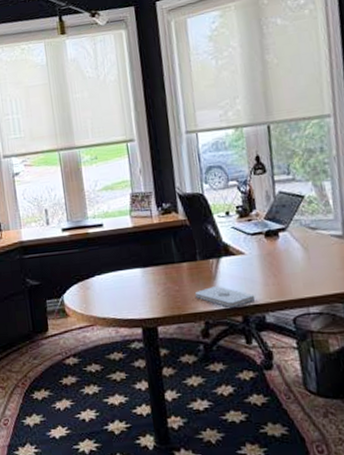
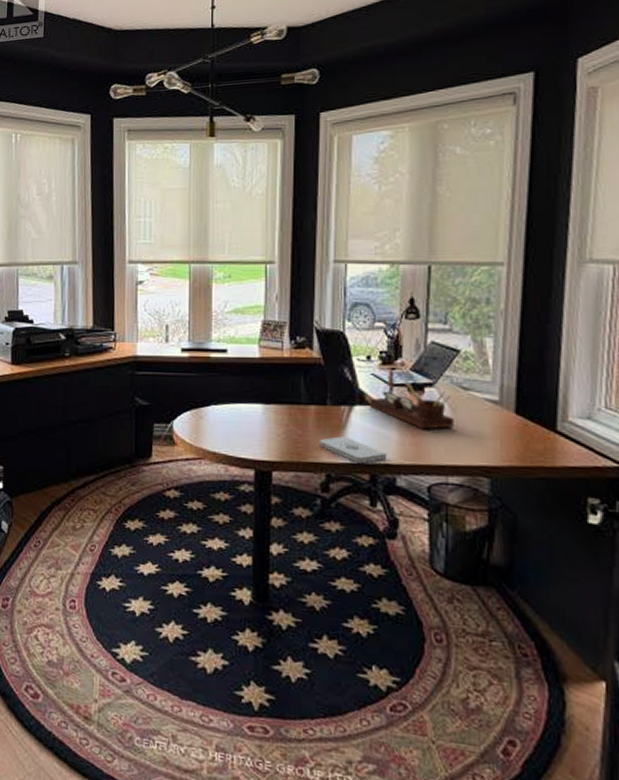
desk organizer: none [233,221,308,270] -> present [369,370,454,430]

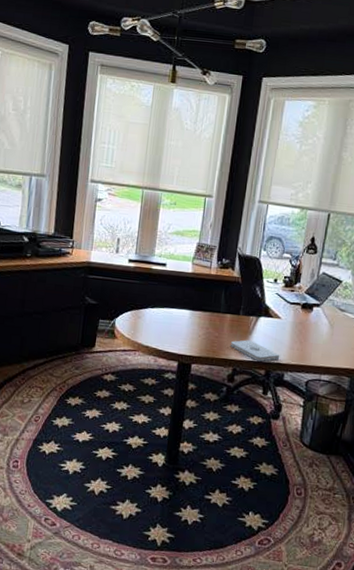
desk organizer: present [369,370,454,430] -> none [271,291,332,339]

